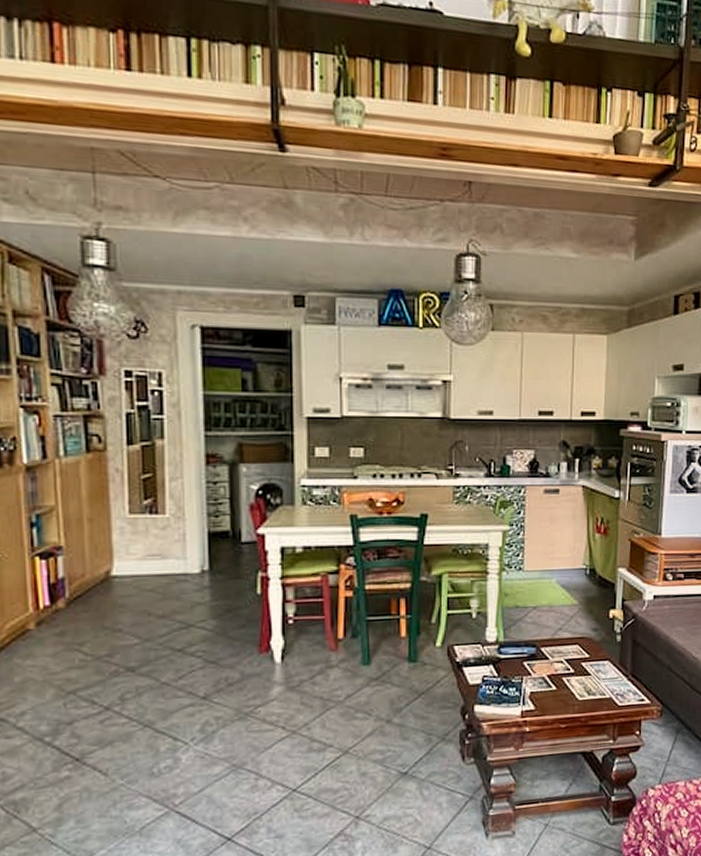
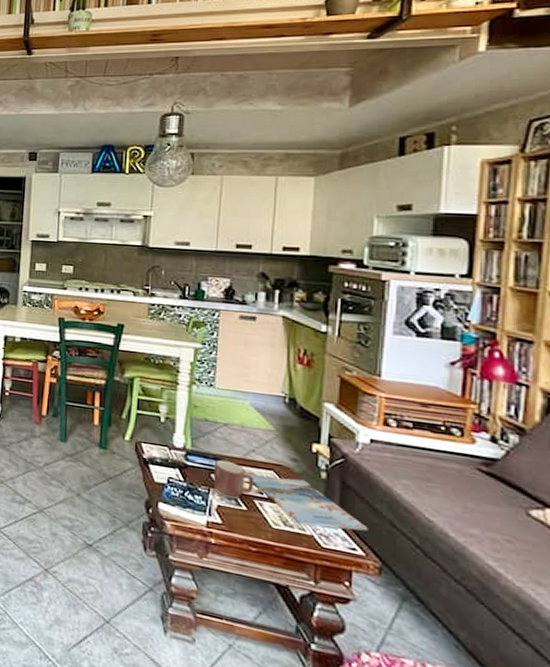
mug: none [526,644,562,683] -> present [213,459,255,500]
magazine: none [557,647,653,691] -> present [248,475,368,532]

